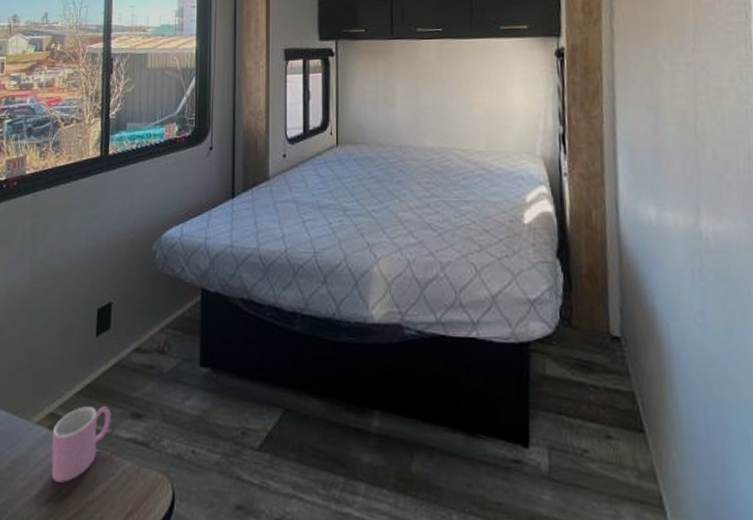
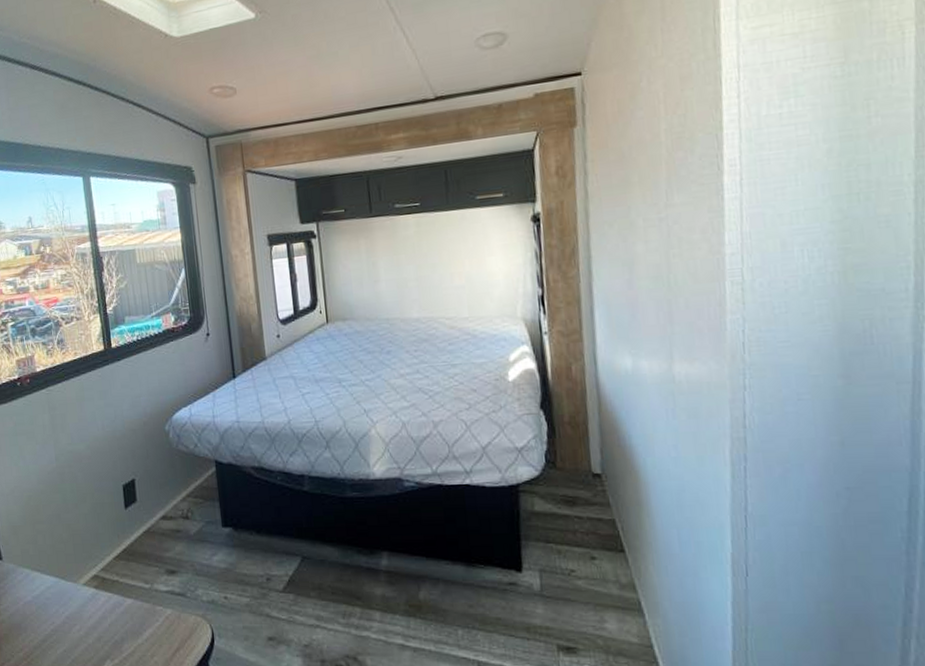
cup: present [51,406,111,483] -> none [98,566,149,630]

